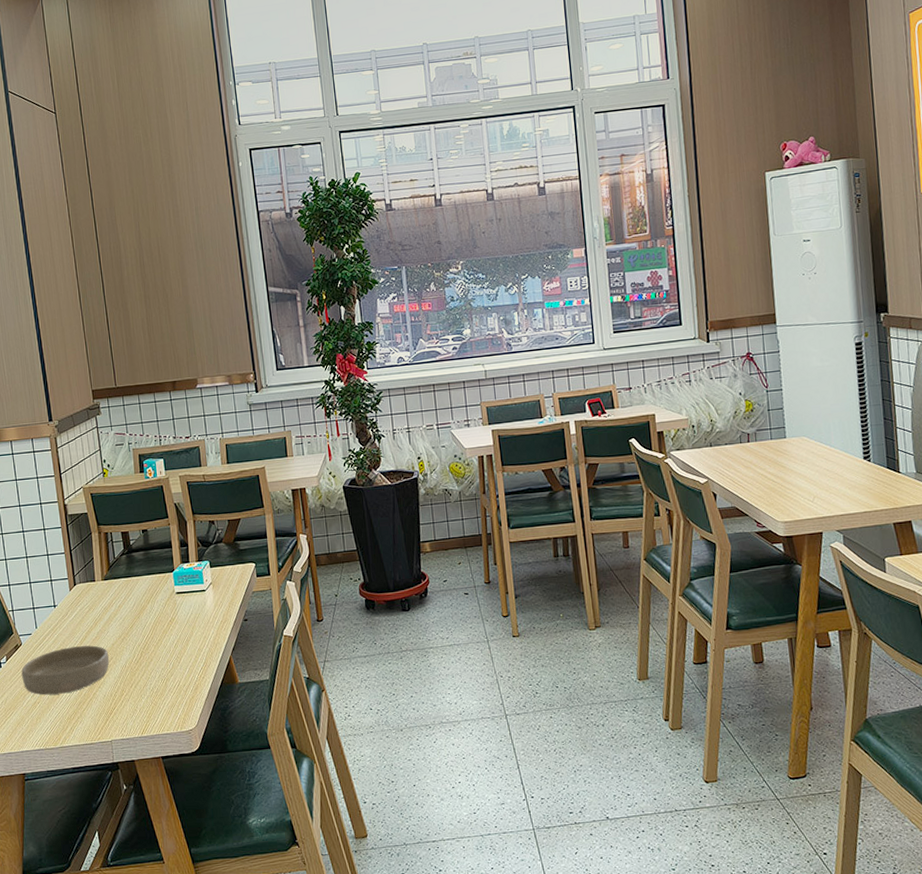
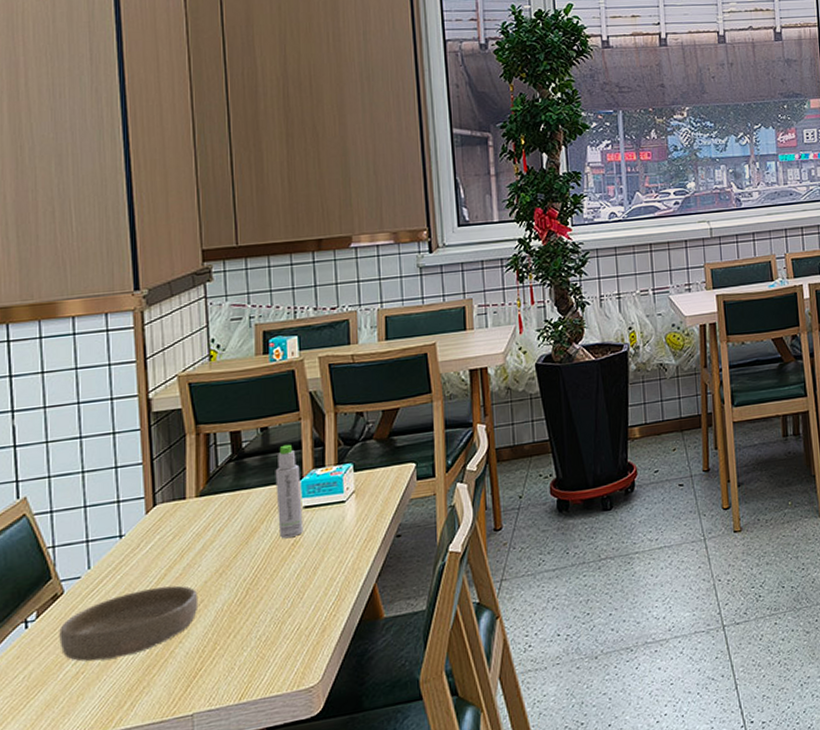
bottle: none [154,543,177,616] -> present [275,444,303,539]

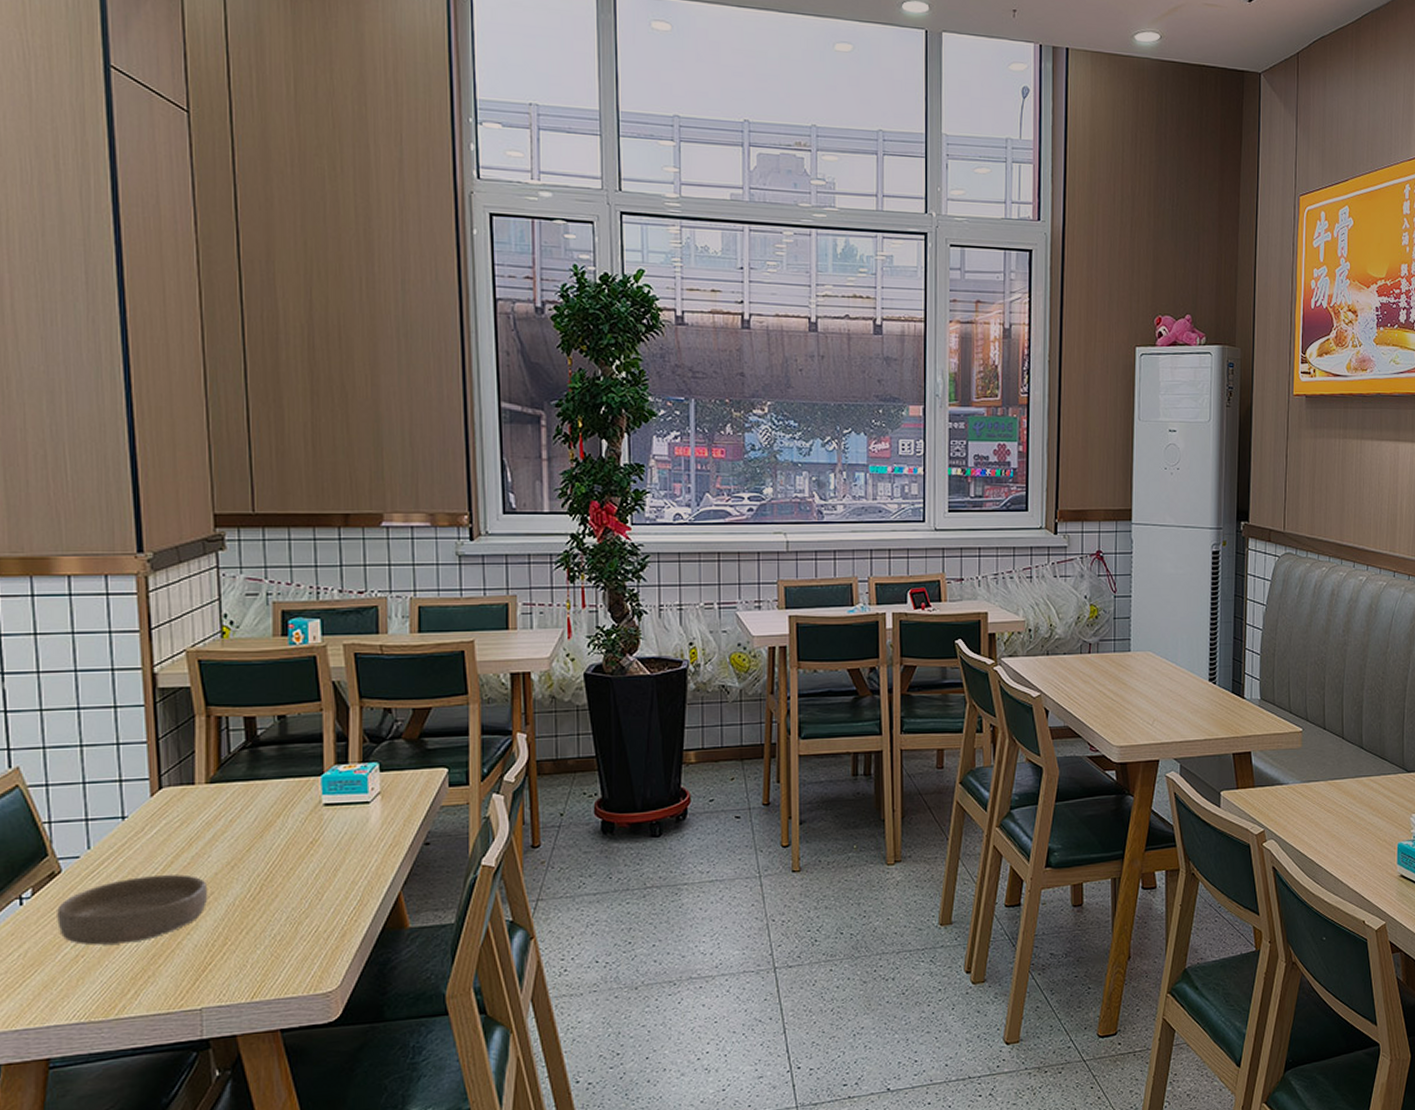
bottle: present [275,444,303,539] -> none [293,736,323,836]

